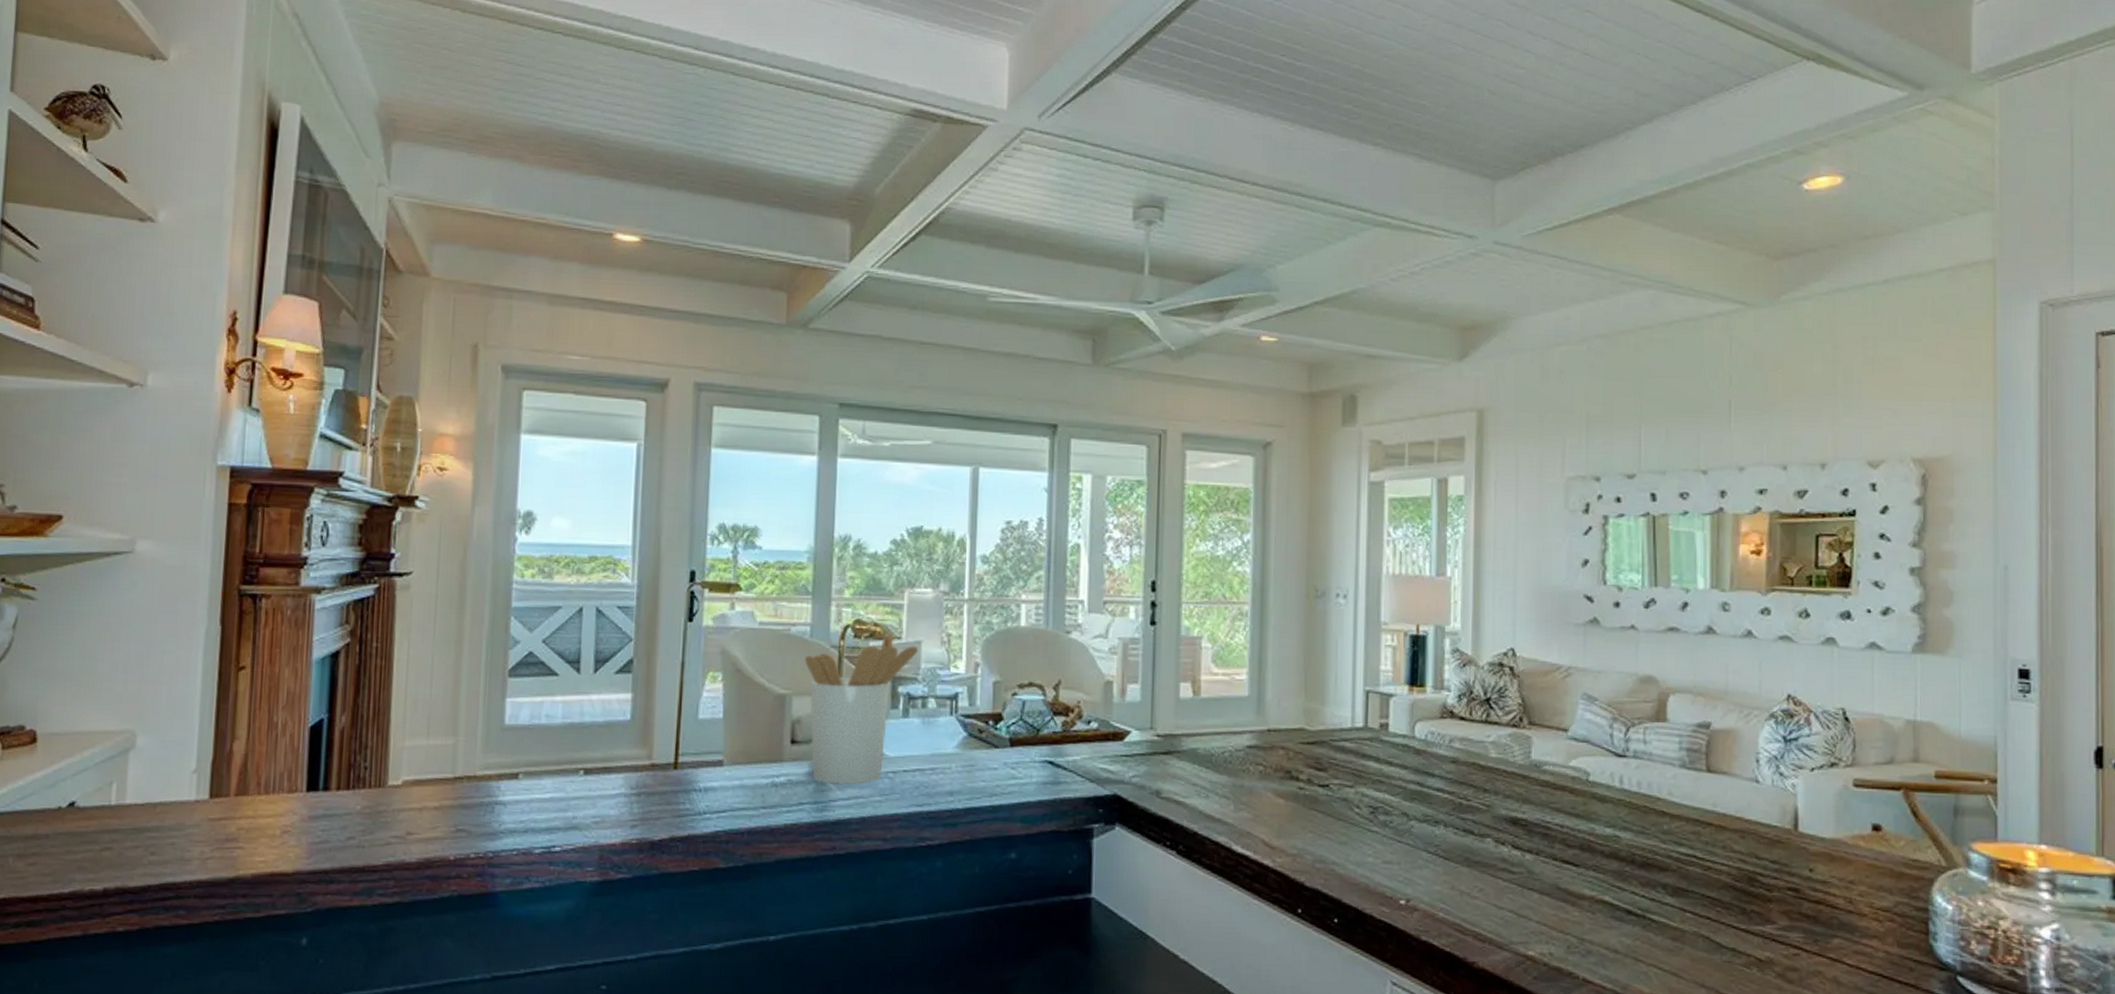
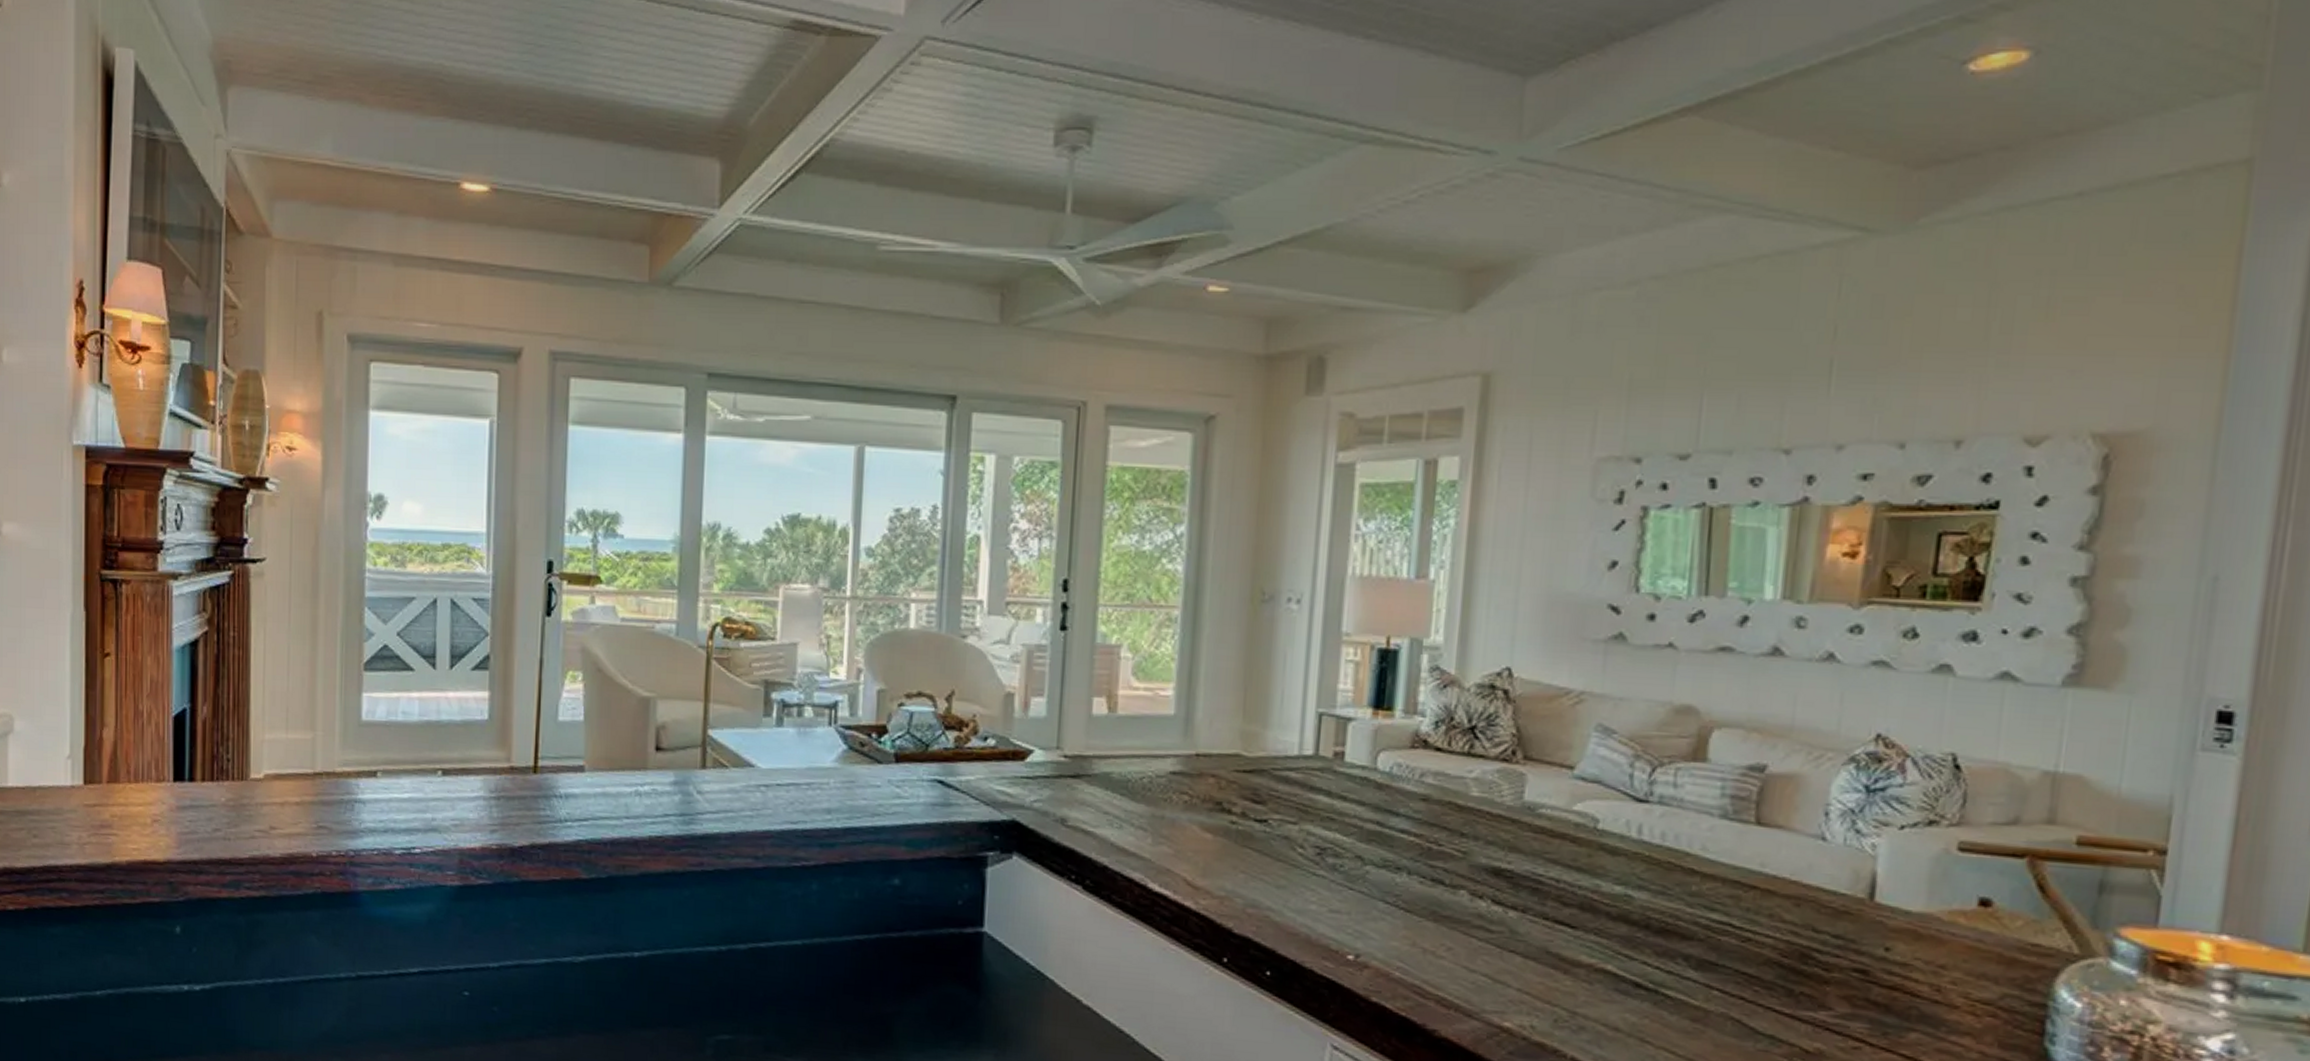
utensil holder: present [804,632,919,785] -> none [670,632,795,798]

